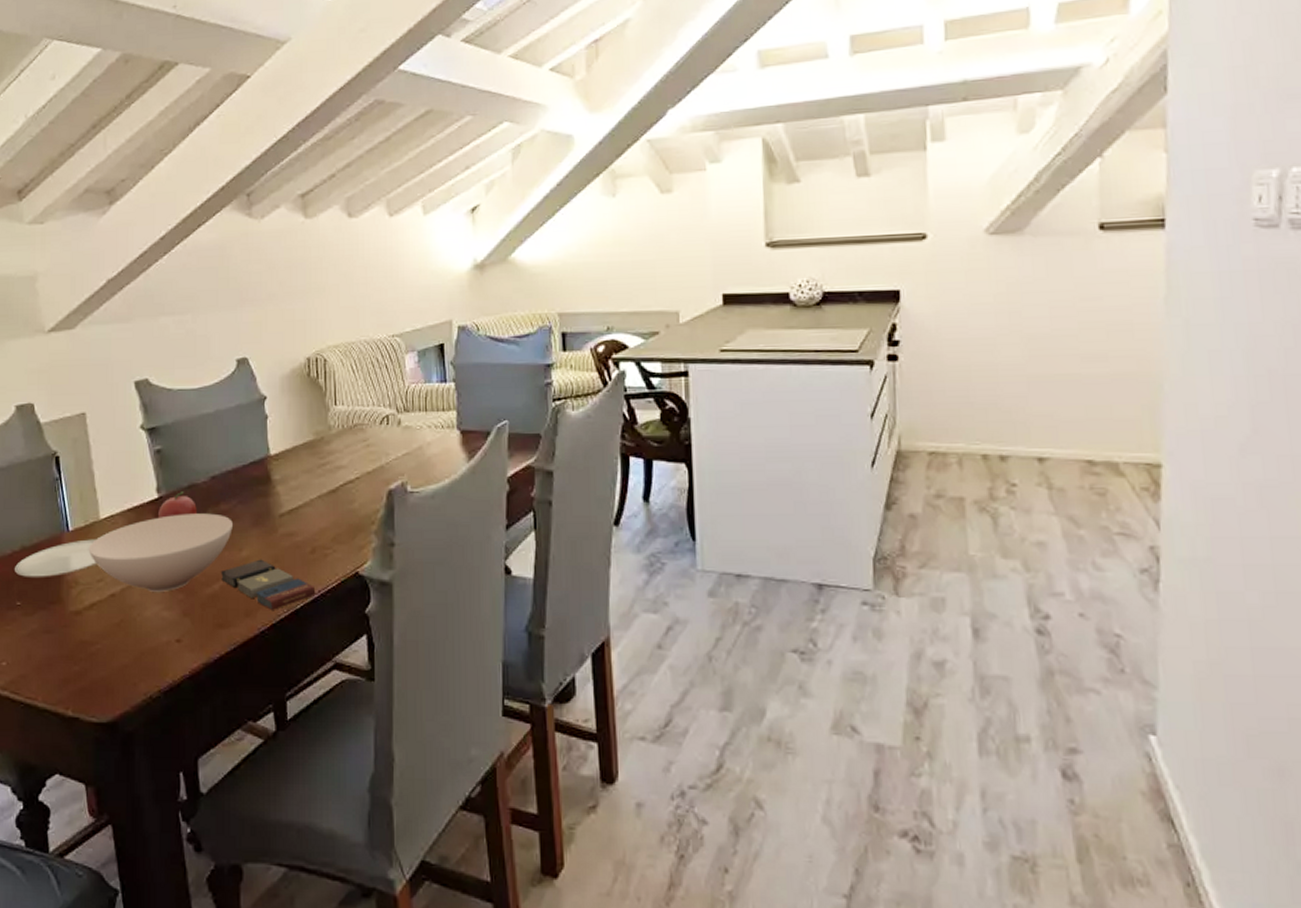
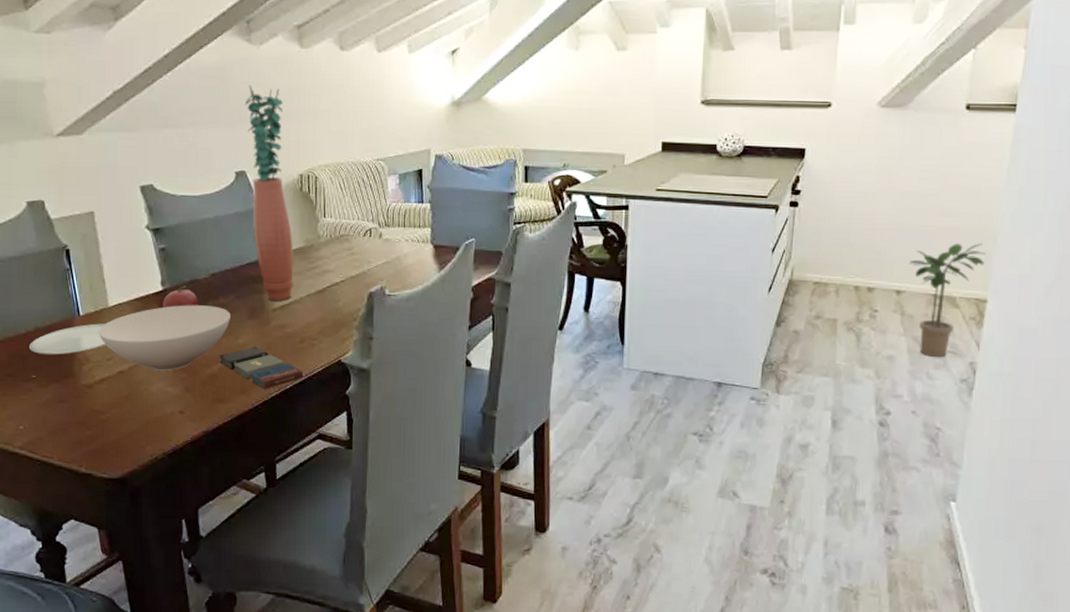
vase: none [246,262,303,505] -> present [244,84,294,301]
potted plant: none [1049,392,1151,541] -> present [908,243,986,357]

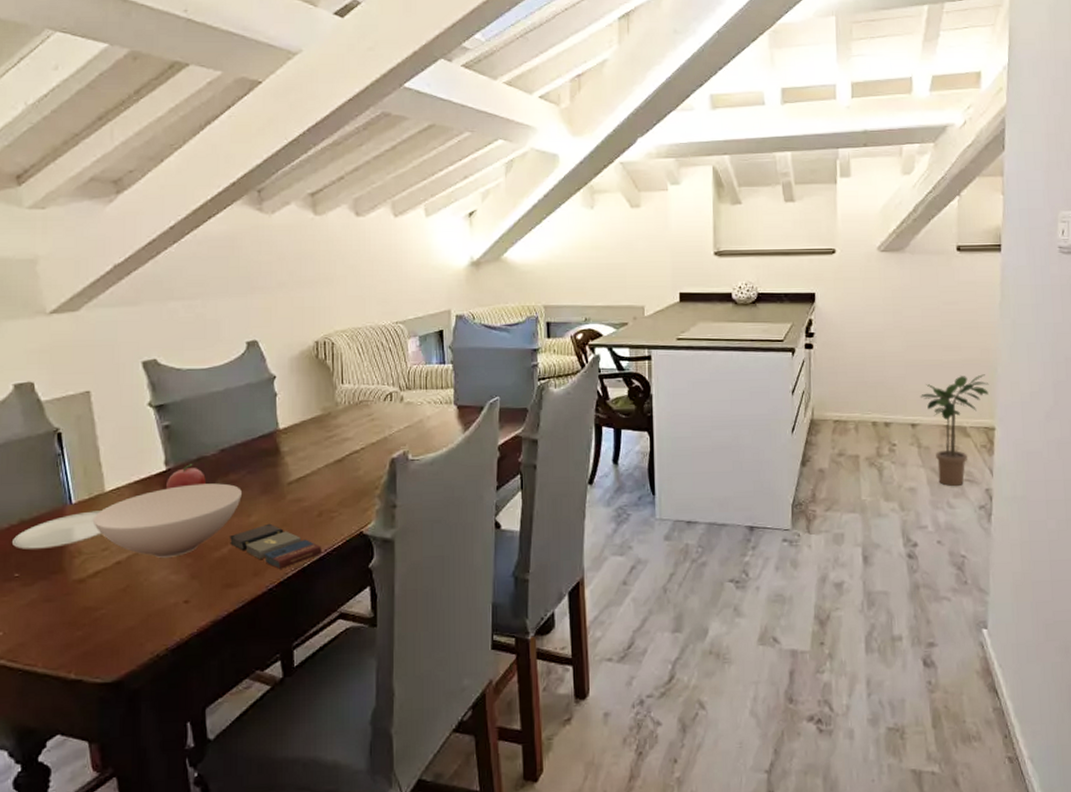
vase: present [244,84,294,301] -> none [256,253,310,474]

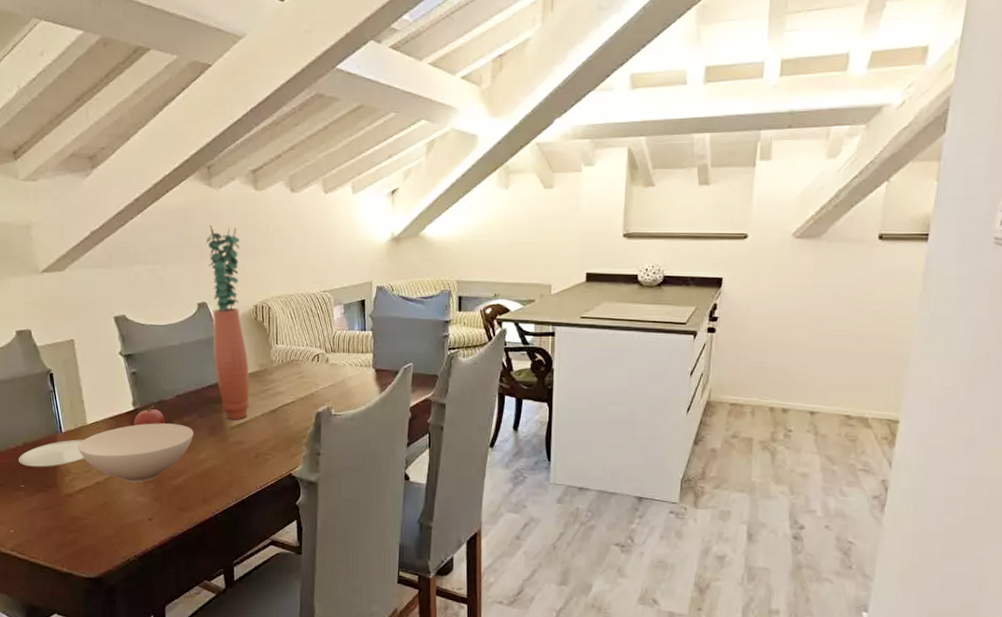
book set: present [230,523,322,569] -> none [184,460,258,499]
vase: none [256,253,310,474] -> present [206,224,250,420]
potted plant: present [920,374,989,486] -> none [822,366,898,475]

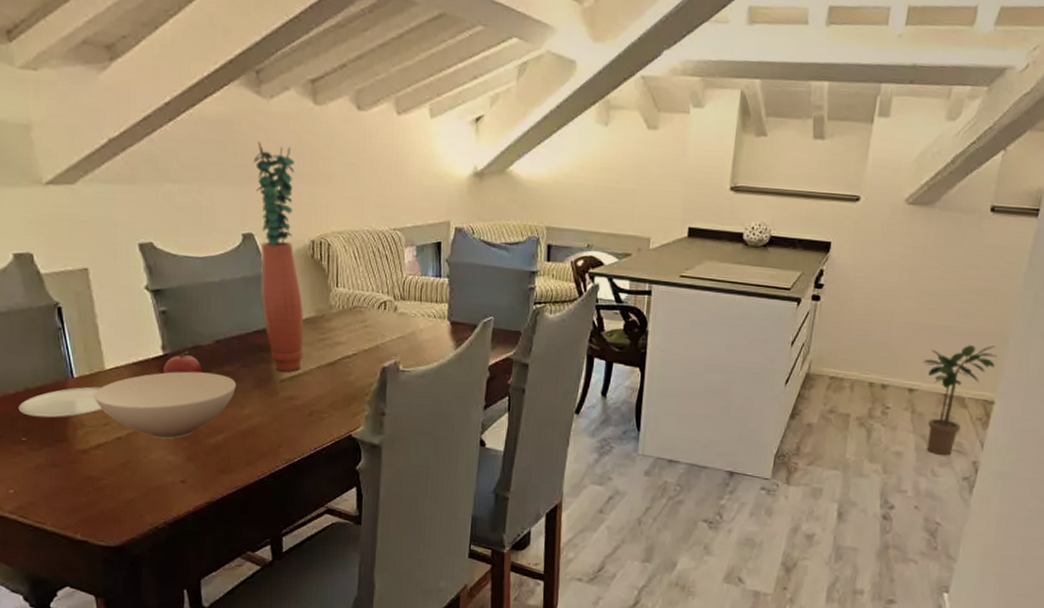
potted plant: none [822,366,898,475] -> present [922,345,997,455]

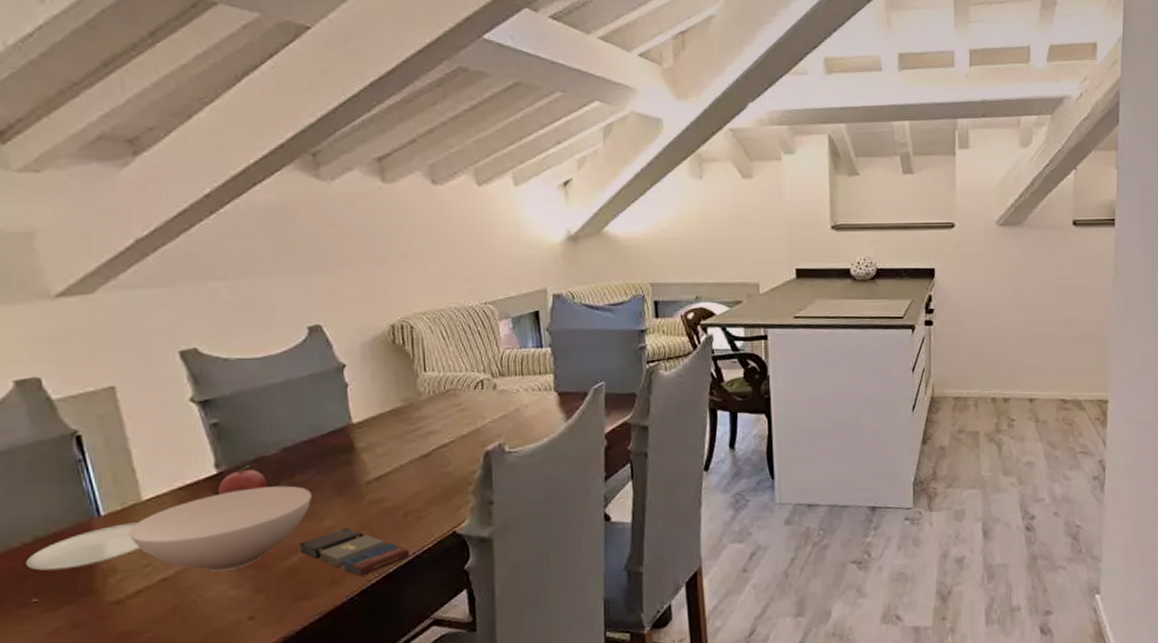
book set: none [224,417,312,462] -> present [300,527,410,576]
vase: present [253,141,304,372] -> none [315,226,391,473]
potted plant: present [922,345,997,455] -> none [1037,348,1103,459]

